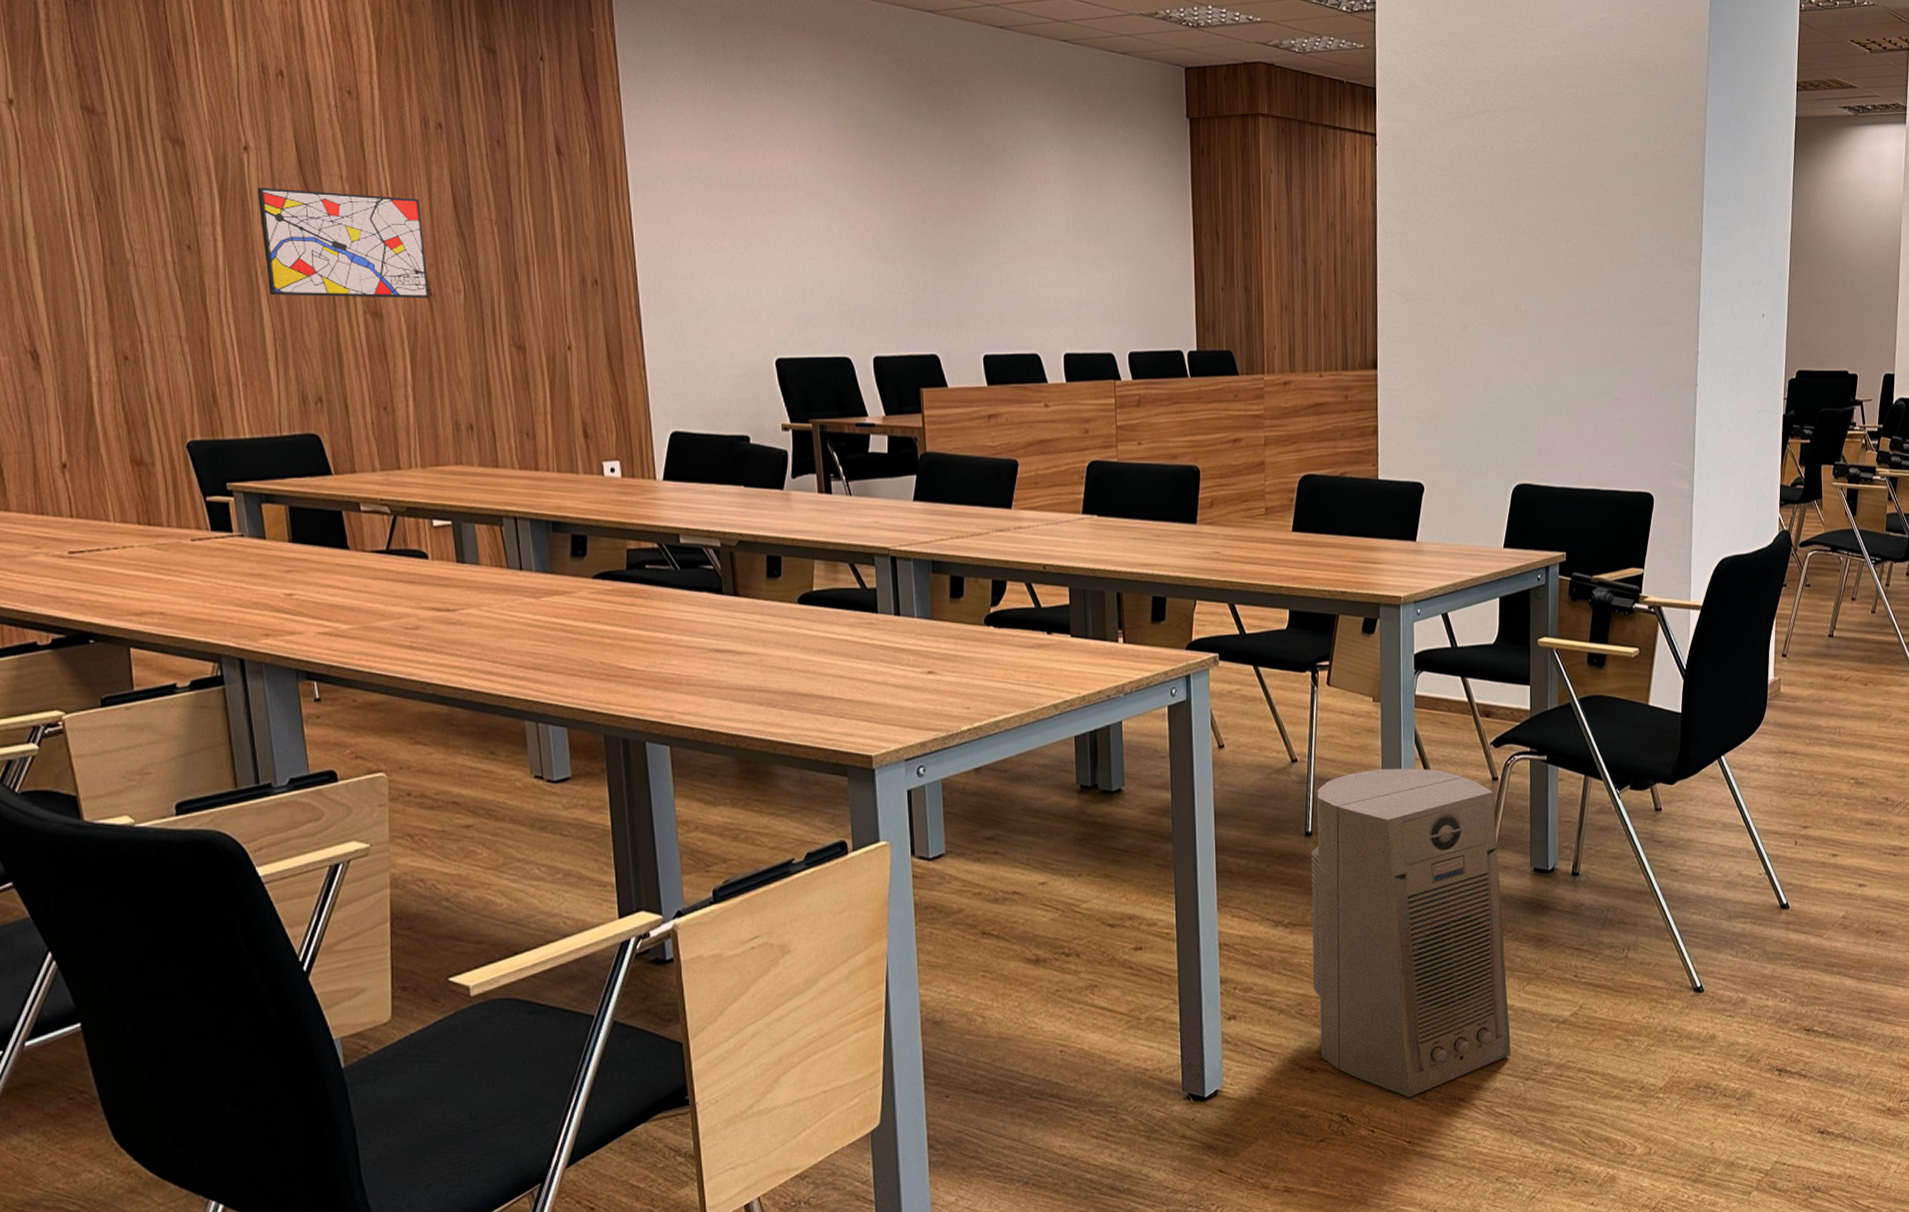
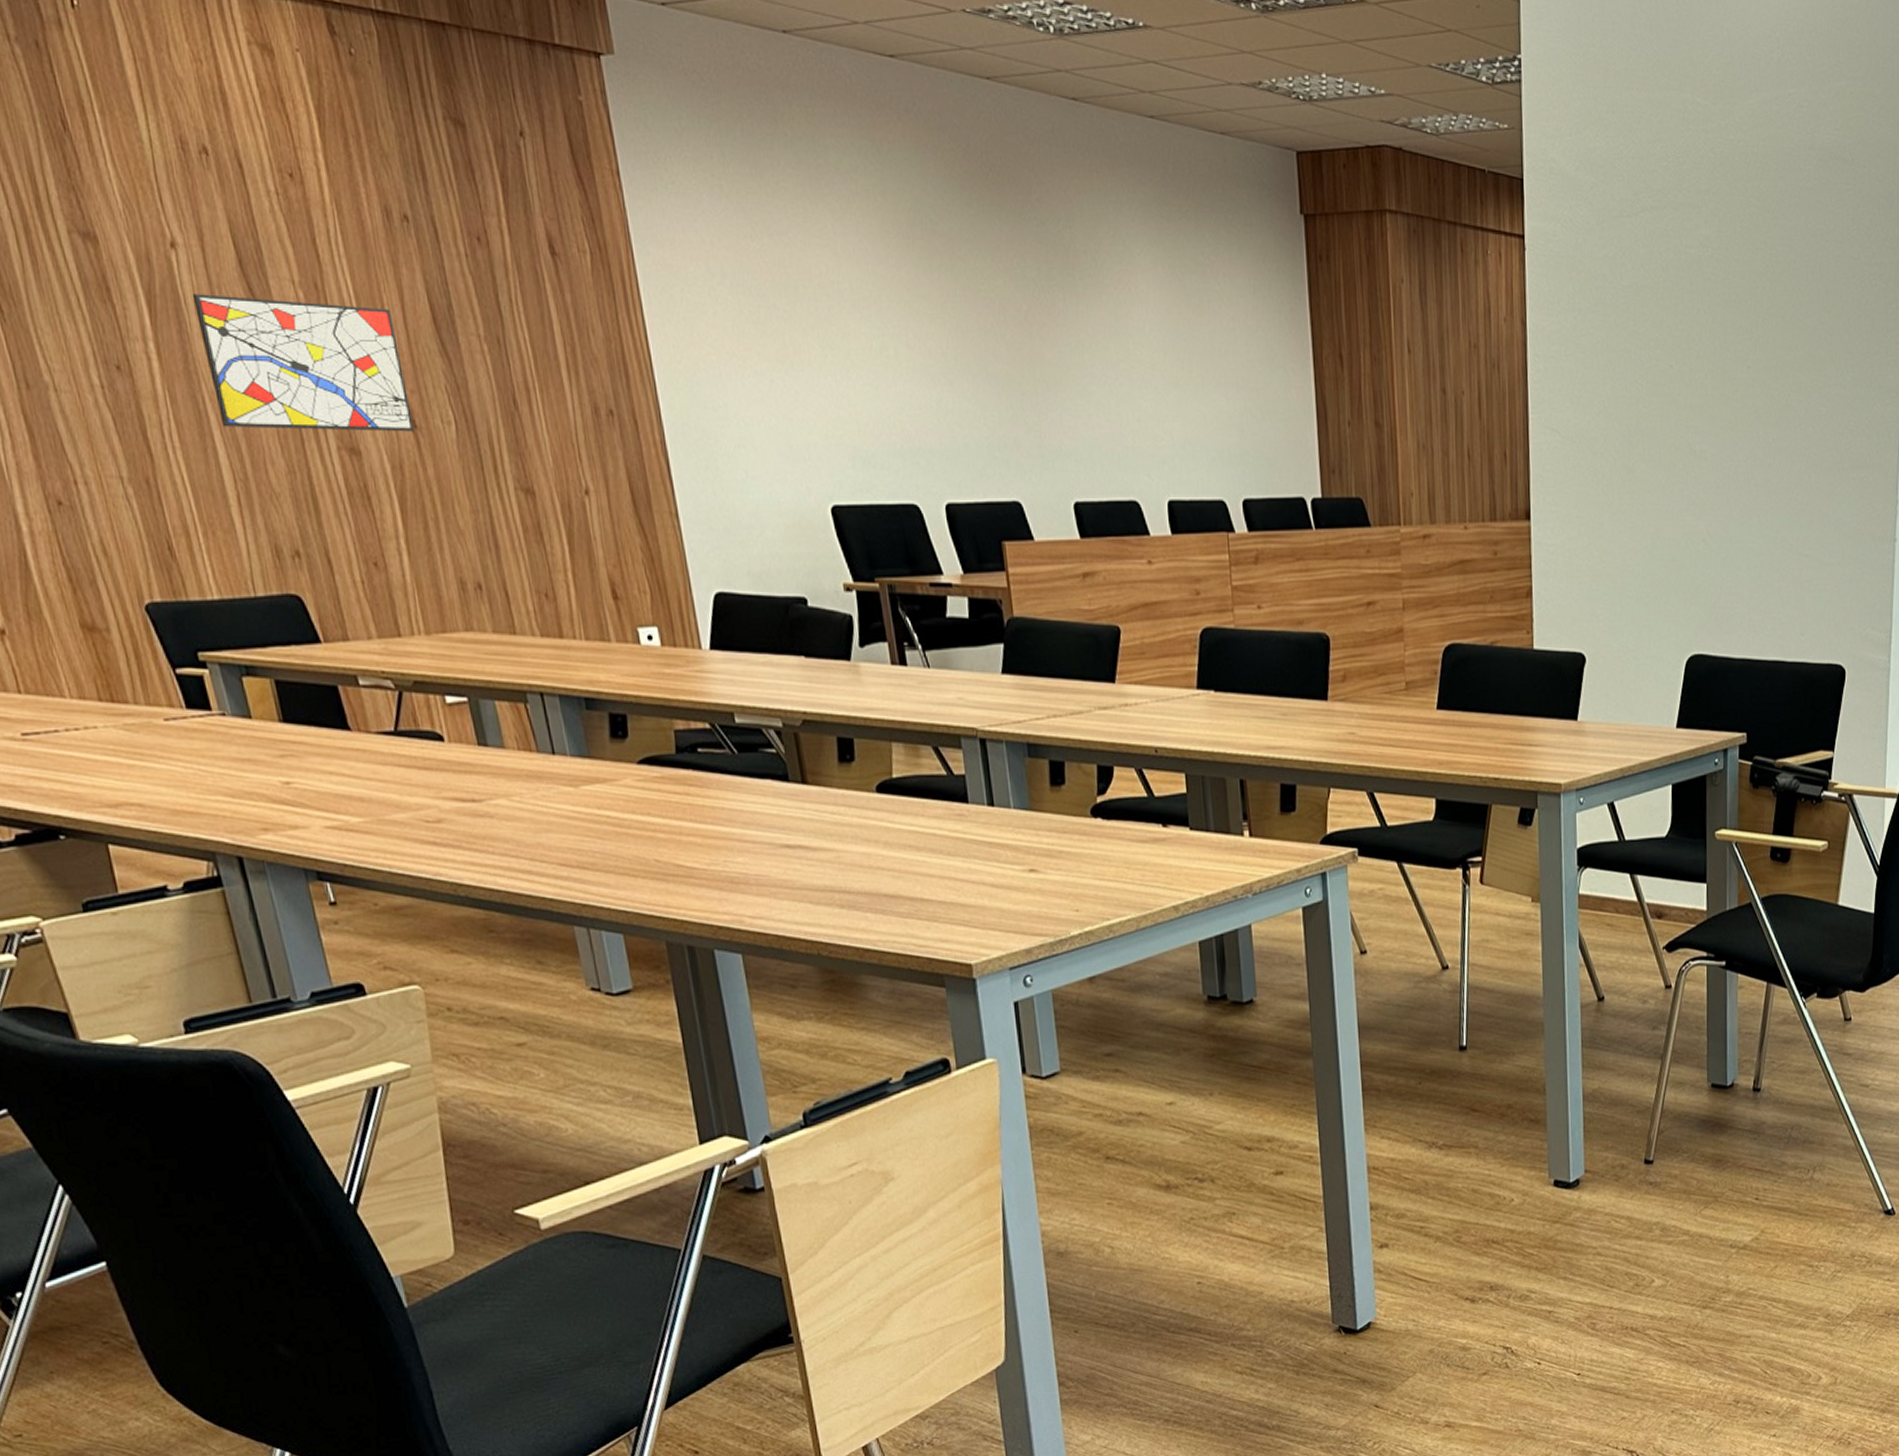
air purifier: present [1311,768,1511,1098] -> none [1466,975,1687,1328]

